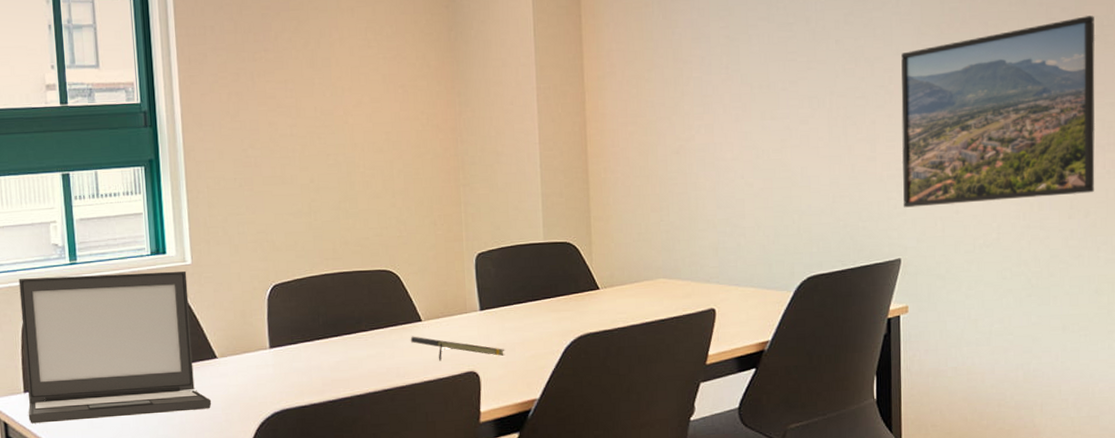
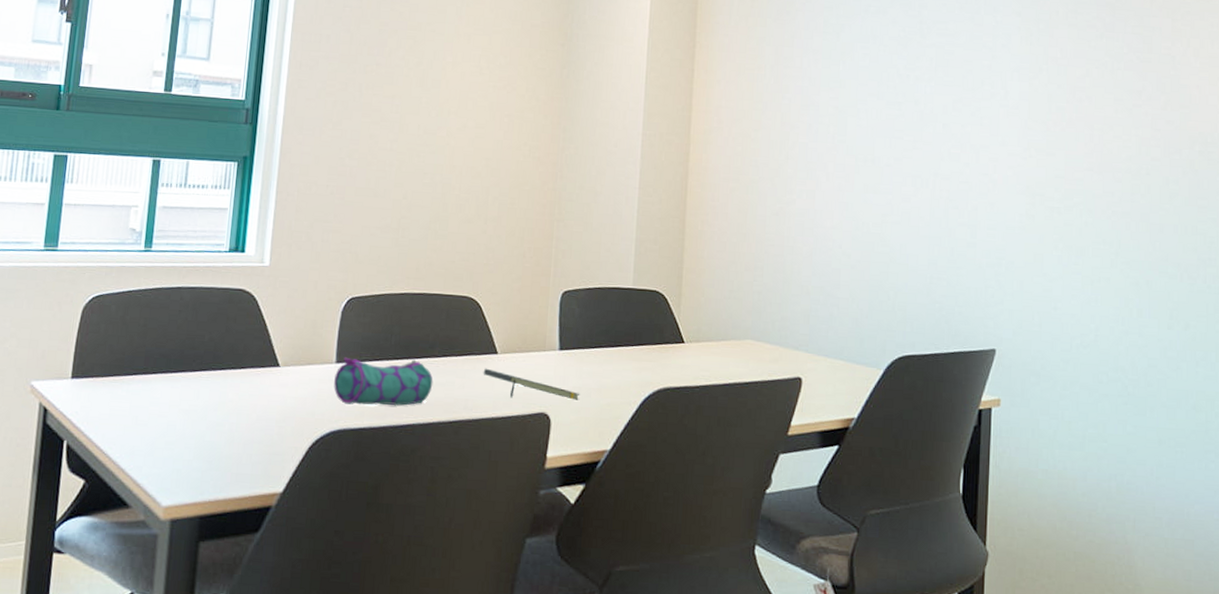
laptop: present [18,271,212,424] -> none [70,260,267,419]
pencil case: none [270,336,365,386] -> present [334,357,434,406]
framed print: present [901,15,1095,208] -> none [1000,131,1198,306]

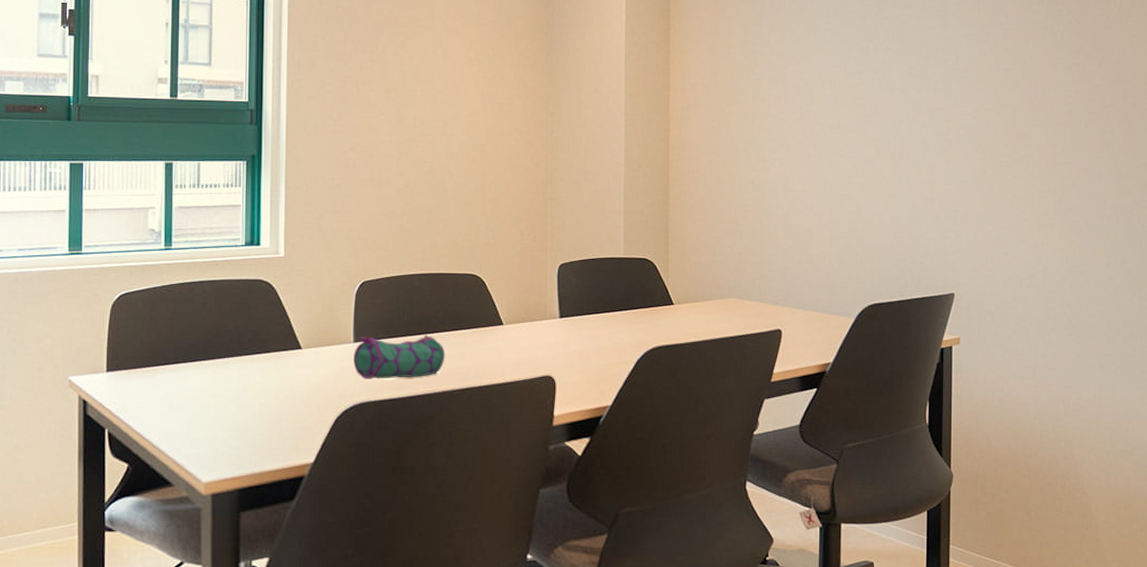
notepad: present [483,368,580,400] -> none [491,338,581,364]

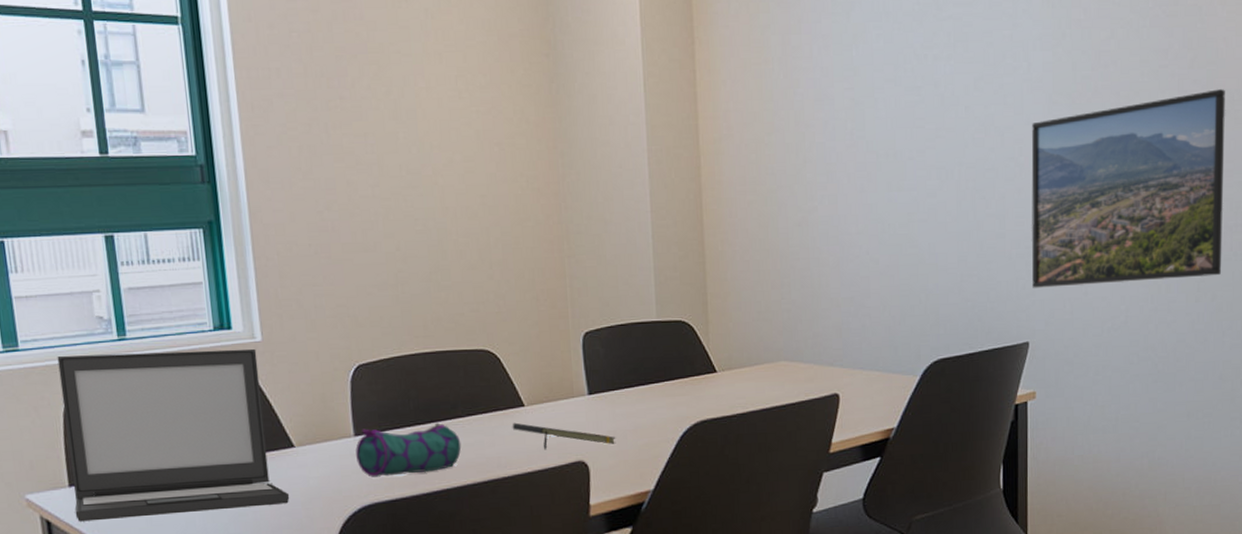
laptop: none [108,261,293,403] -> present [57,348,290,522]
notepad: none [491,338,581,364] -> present [512,422,616,450]
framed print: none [957,85,1131,247] -> present [1031,89,1225,288]

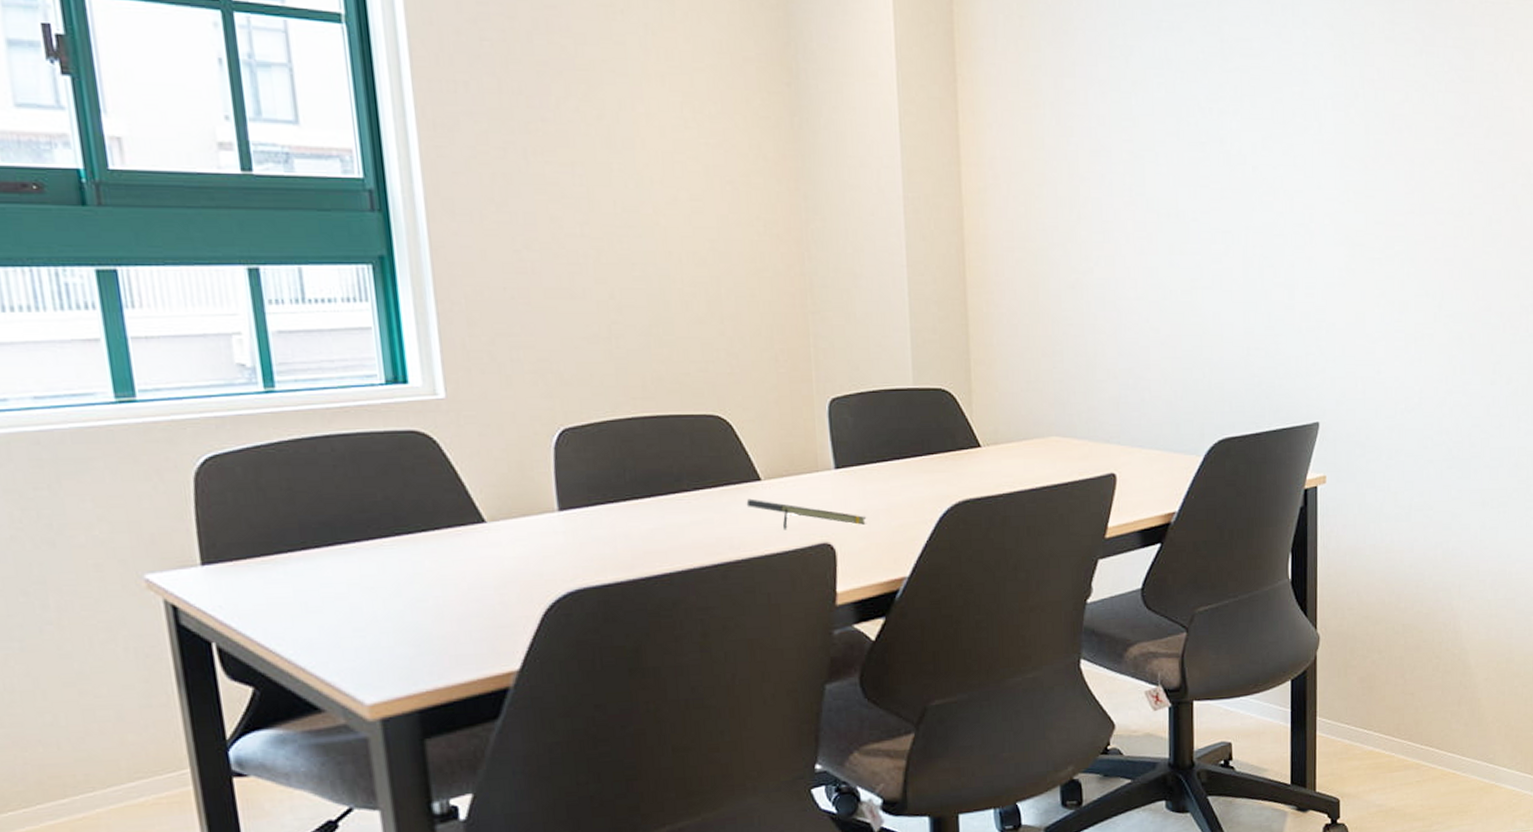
laptop: present [57,348,290,522] -> none [186,406,480,607]
pencil case: present [355,422,462,477] -> none [560,497,687,559]
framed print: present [1031,89,1225,288] -> none [1322,162,1522,365]

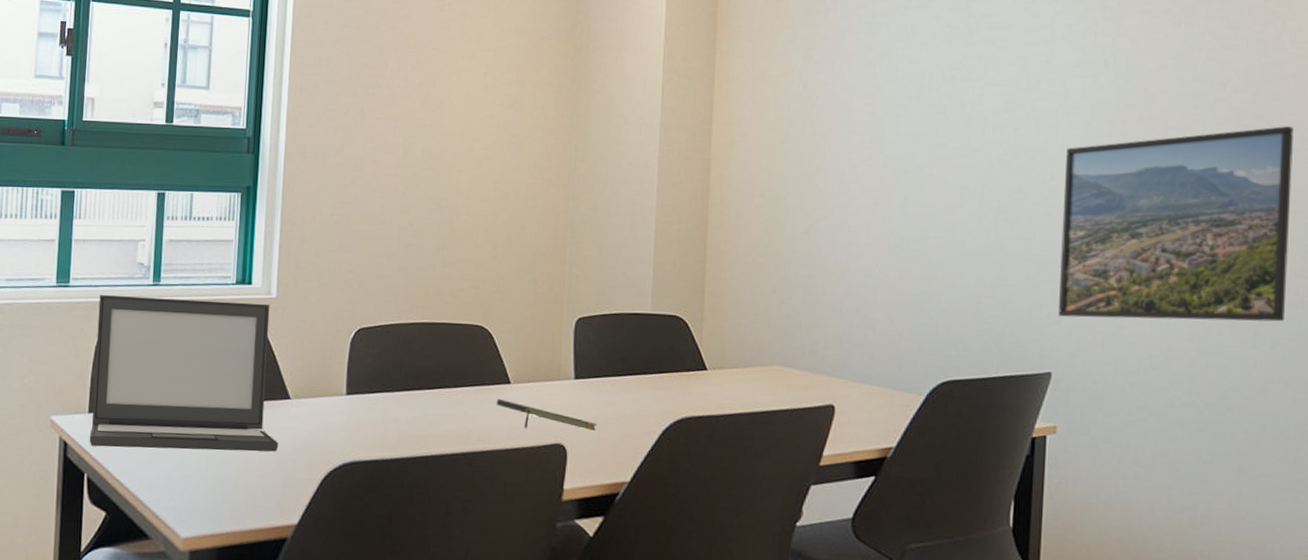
laptop: none [186,406,480,607] -> present [89,295,279,452]
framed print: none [1322,162,1522,365] -> present [1057,126,1293,322]

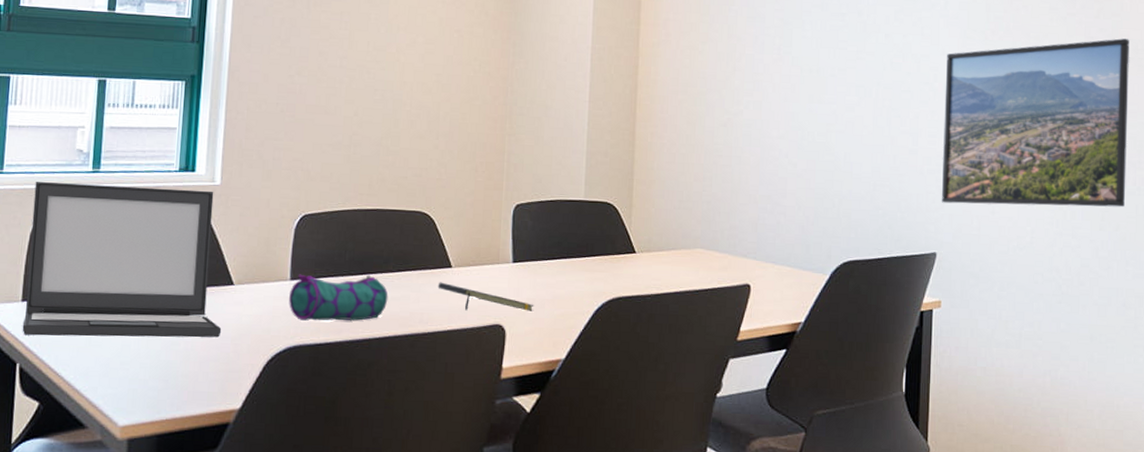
pencil case: none [345,389,445,437] -> present [289,274,389,321]

